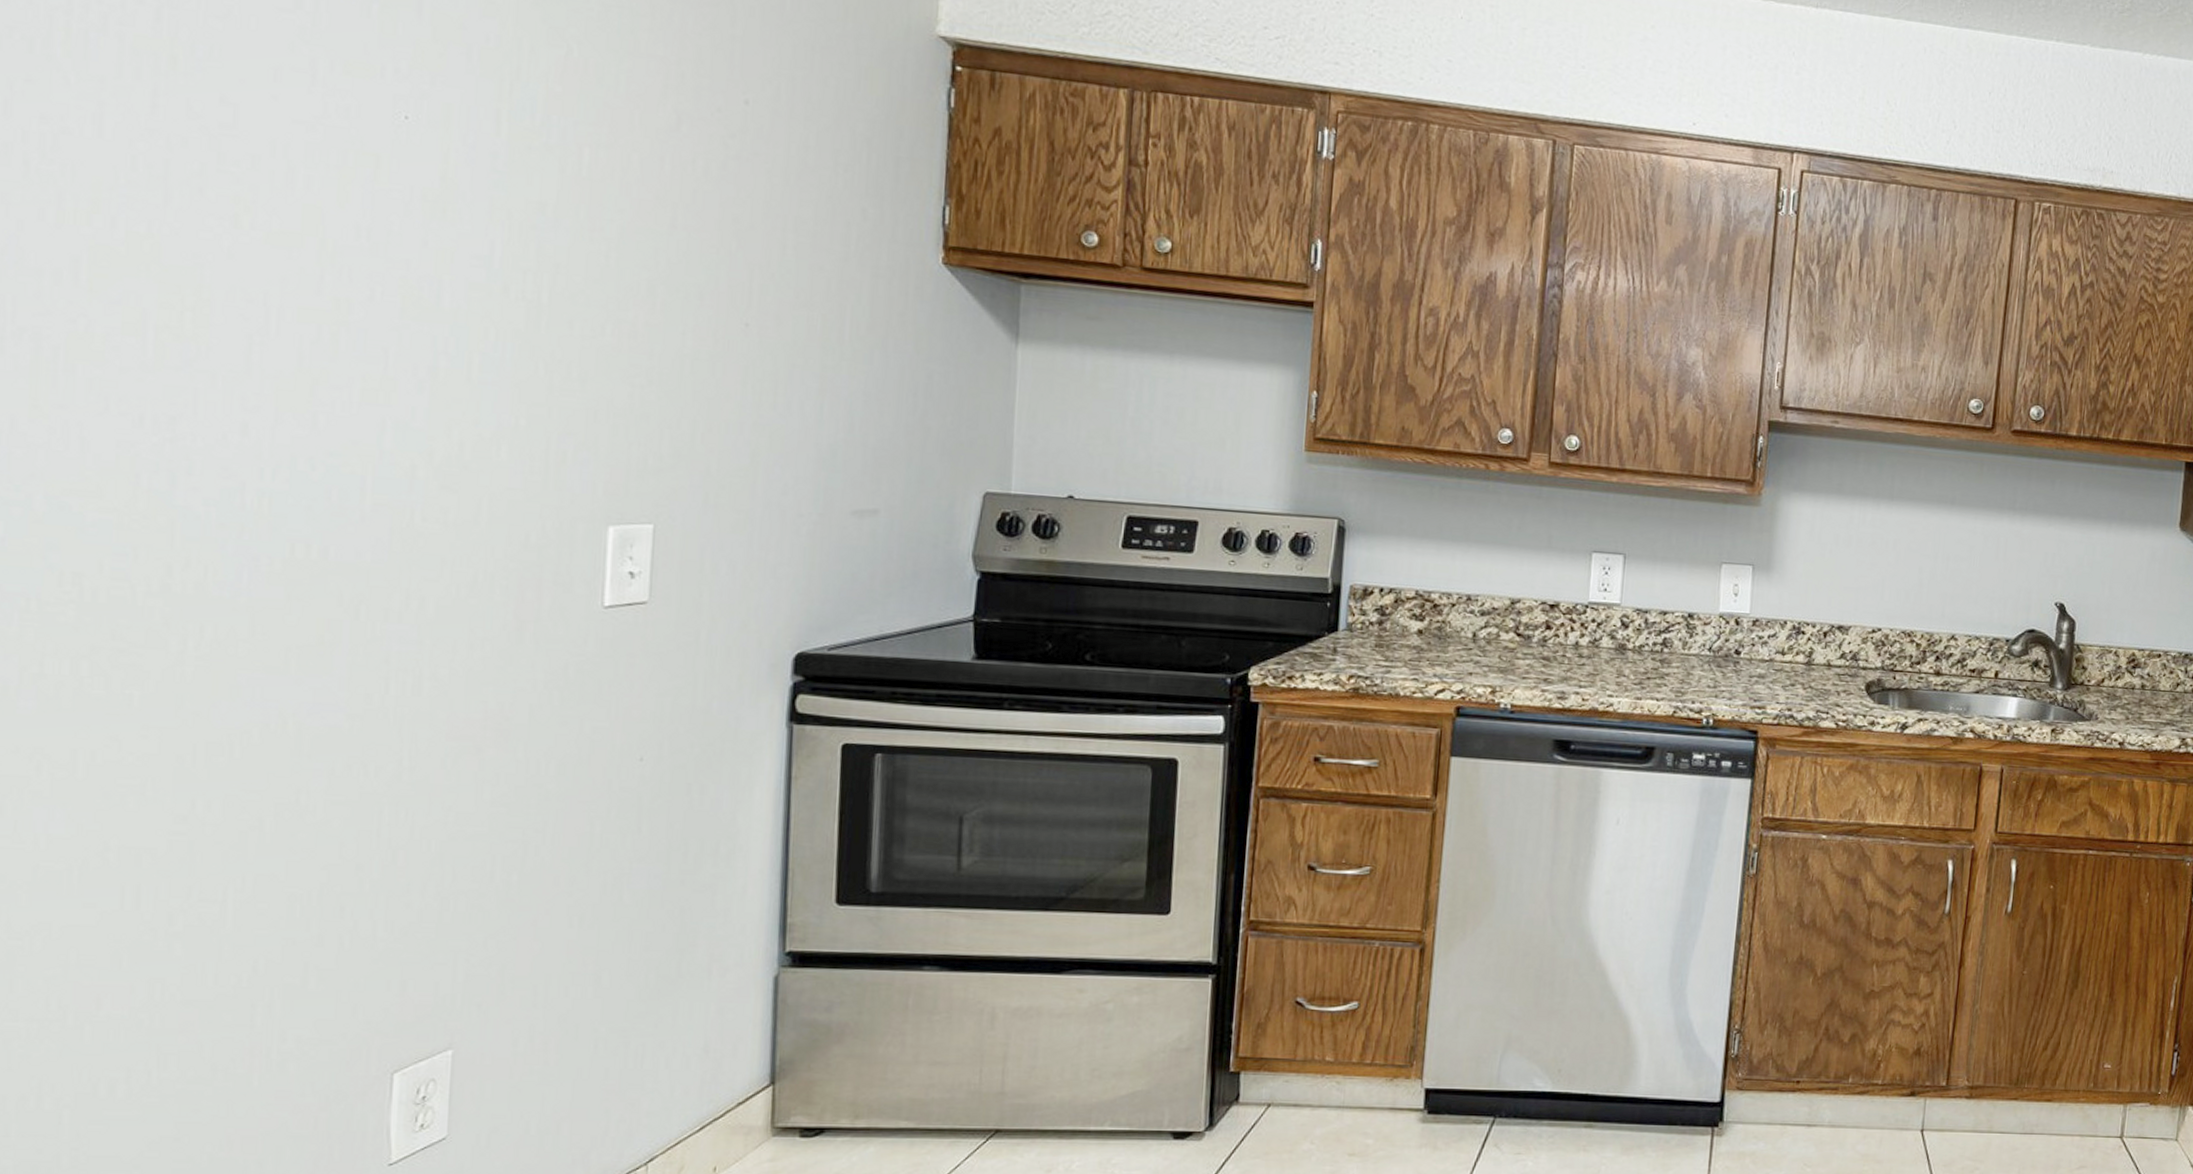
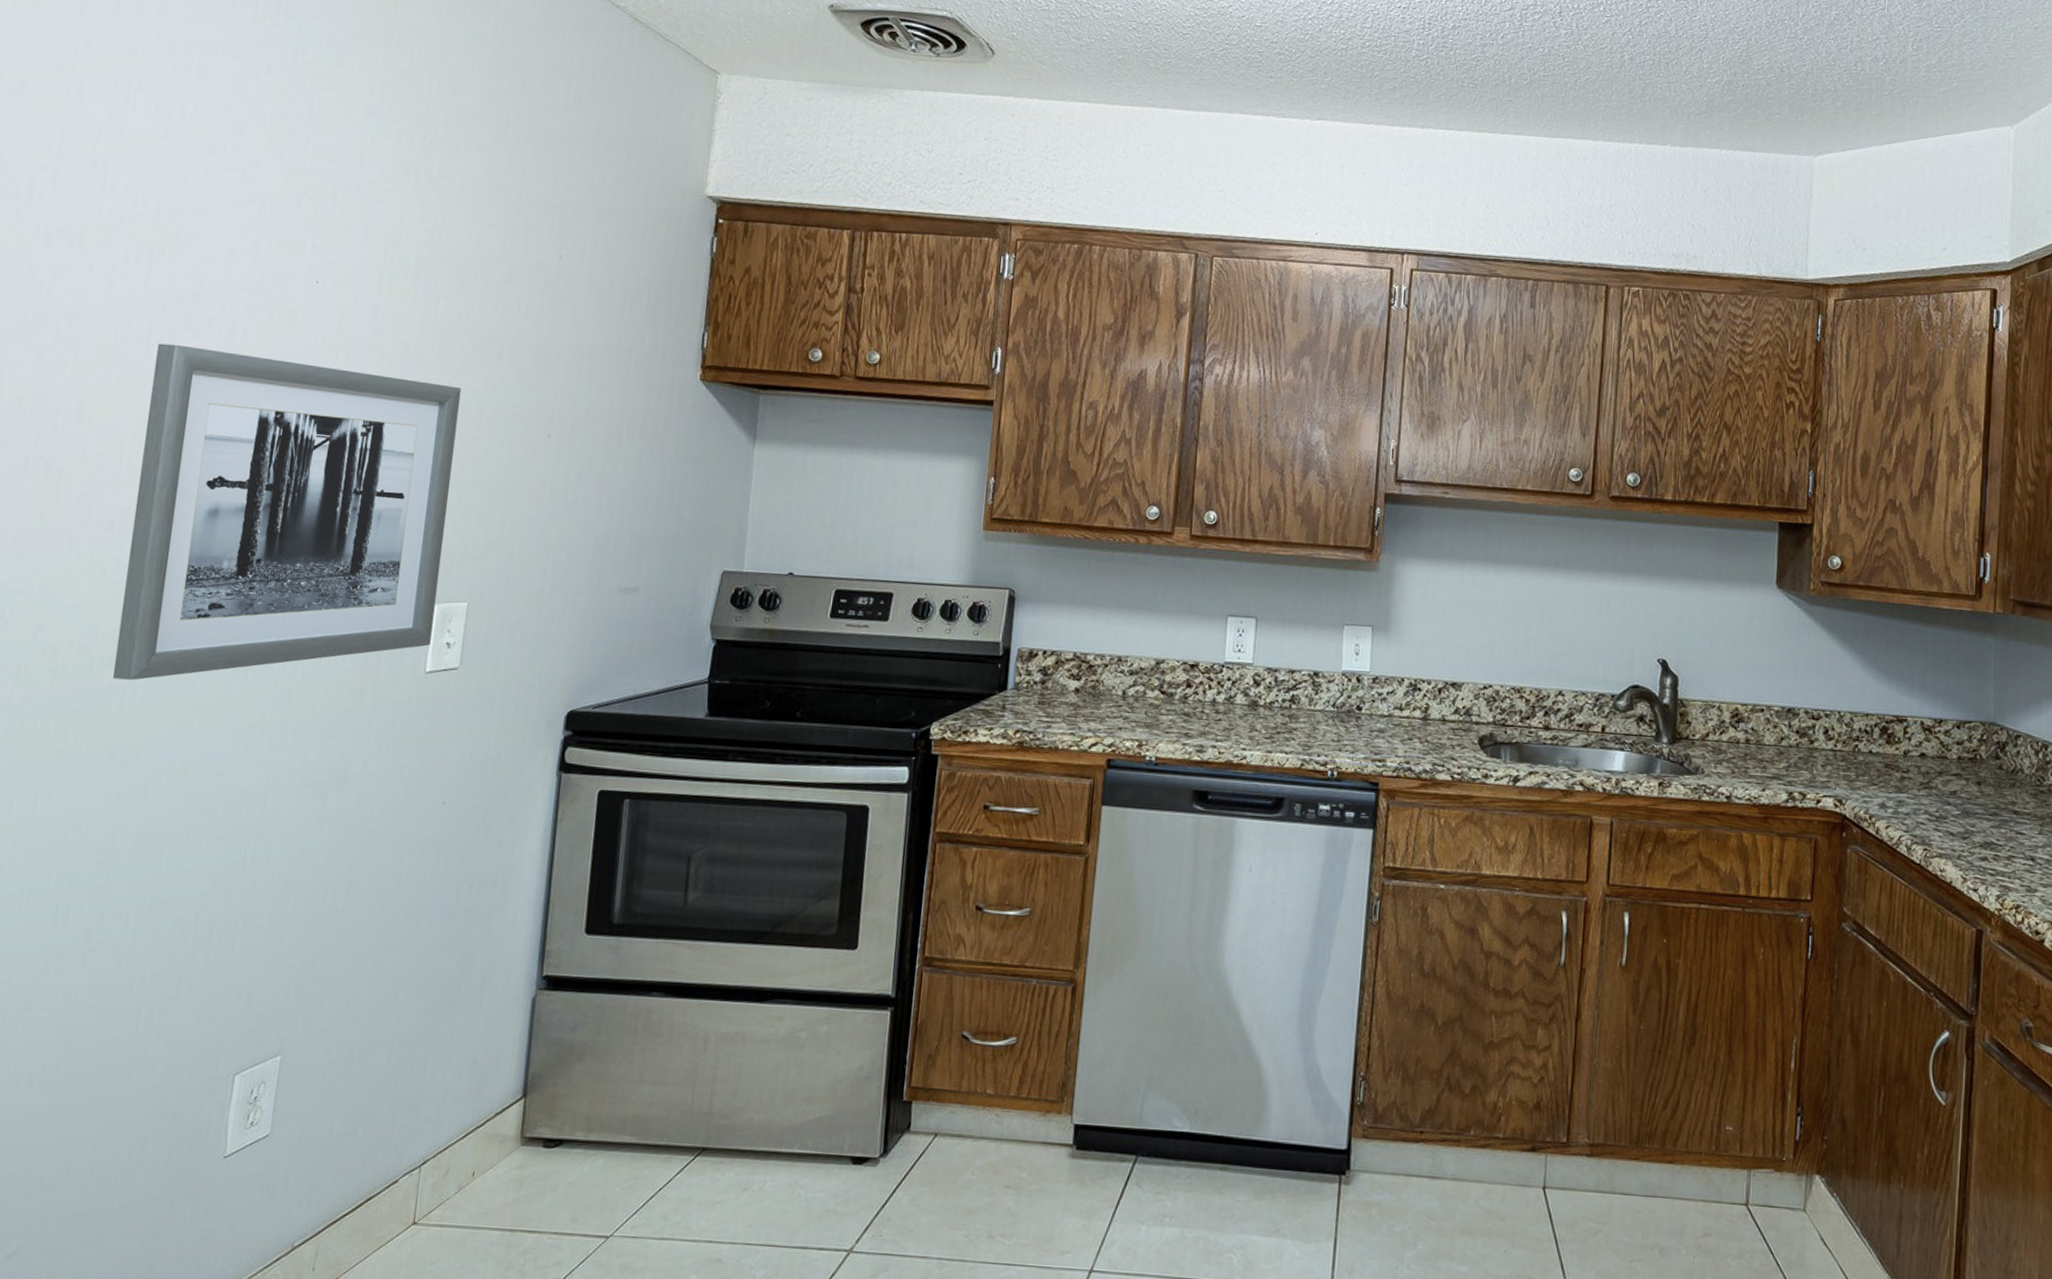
wall art: none [166,187,623,614] -> present [113,343,462,681]

